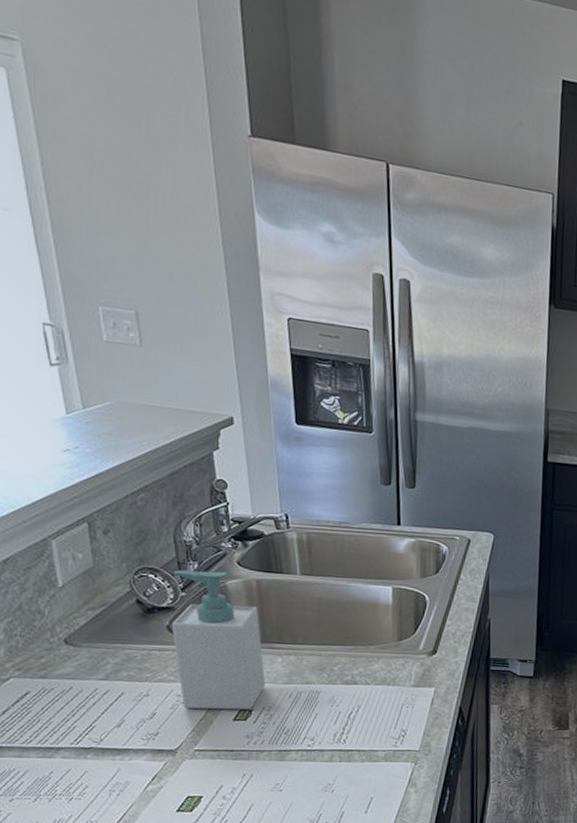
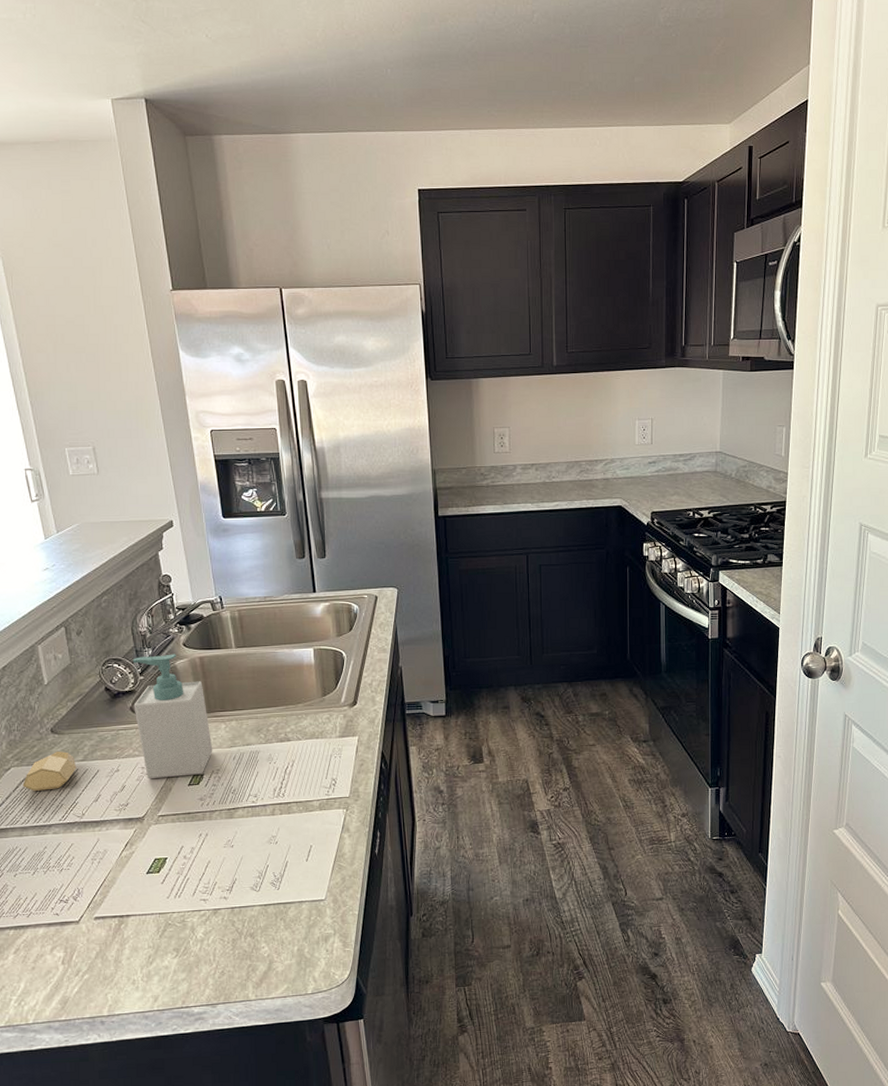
soap bar: none [24,665,96,709] -> present [22,751,77,792]

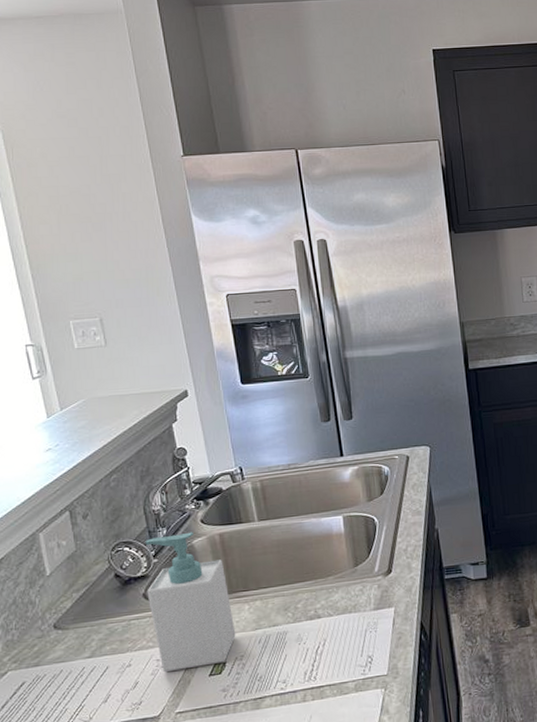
soap bar: present [22,751,77,792] -> none [21,648,83,697]

